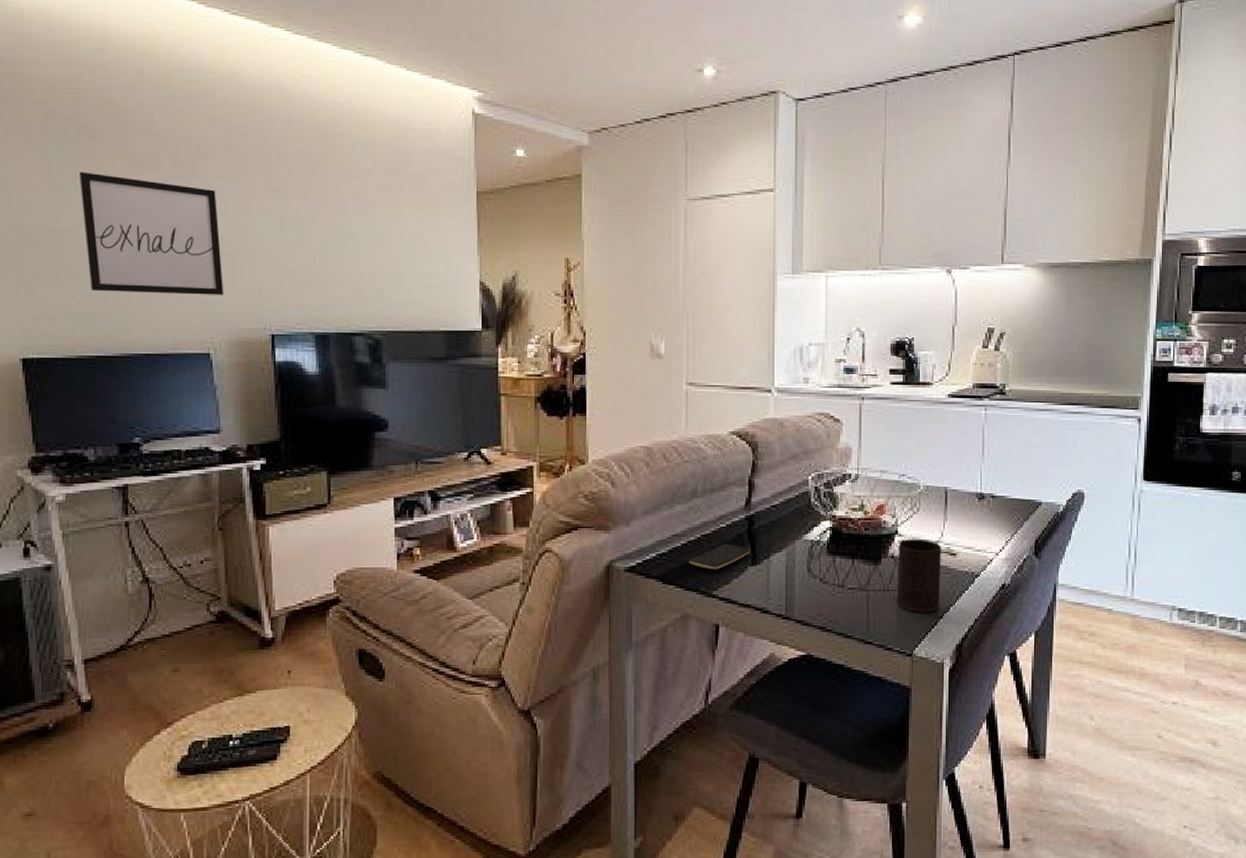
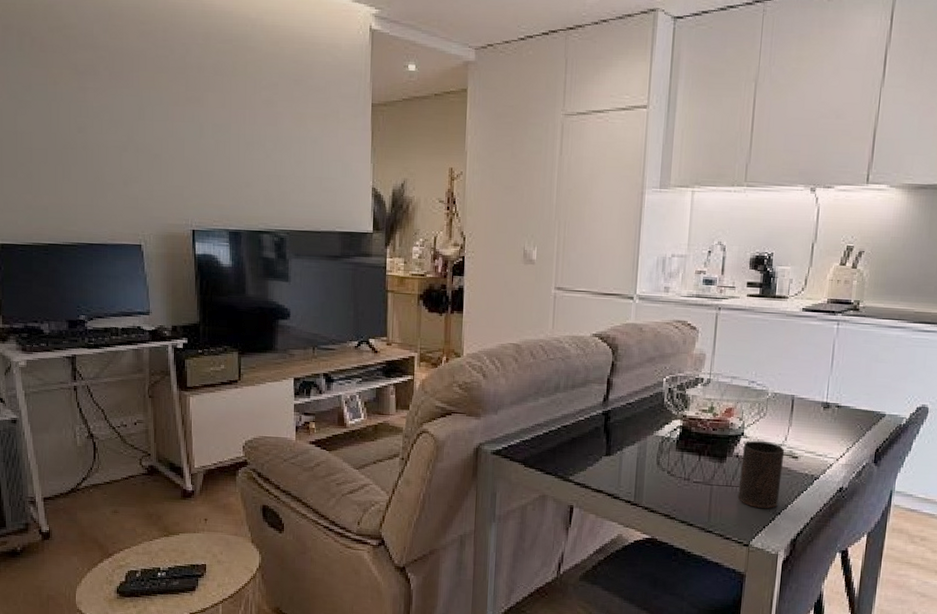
wall art: present [78,171,225,295] -> none [32,80,153,194]
smartphone: present [688,543,750,569] -> none [548,434,605,457]

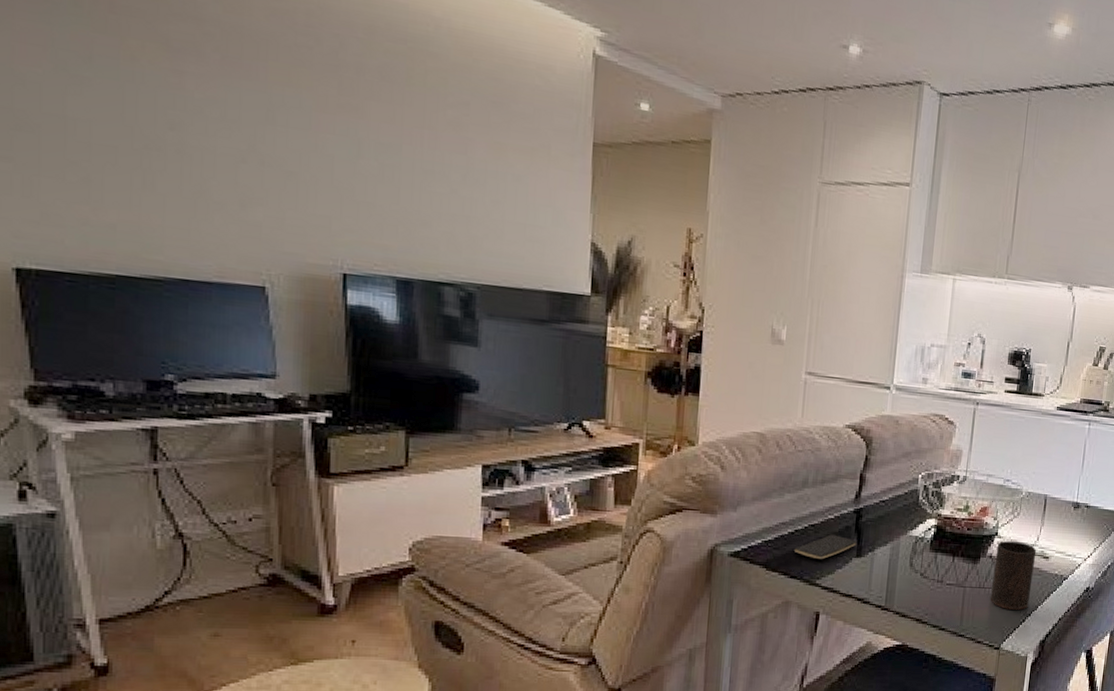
smartphone: none [548,434,605,457] -> present [793,534,856,559]

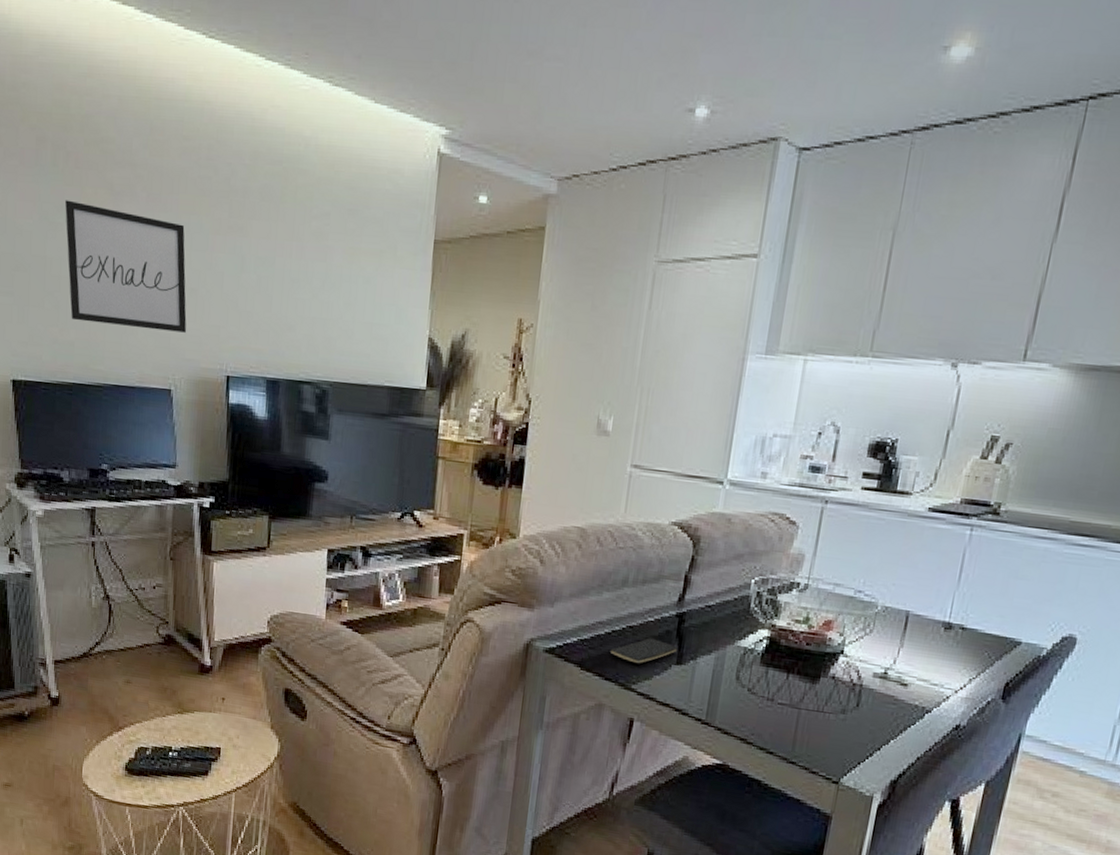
wall art: none [93,50,285,222] -> present [64,200,187,333]
cup: present [990,540,1037,610] -> none [830,660,892,742]

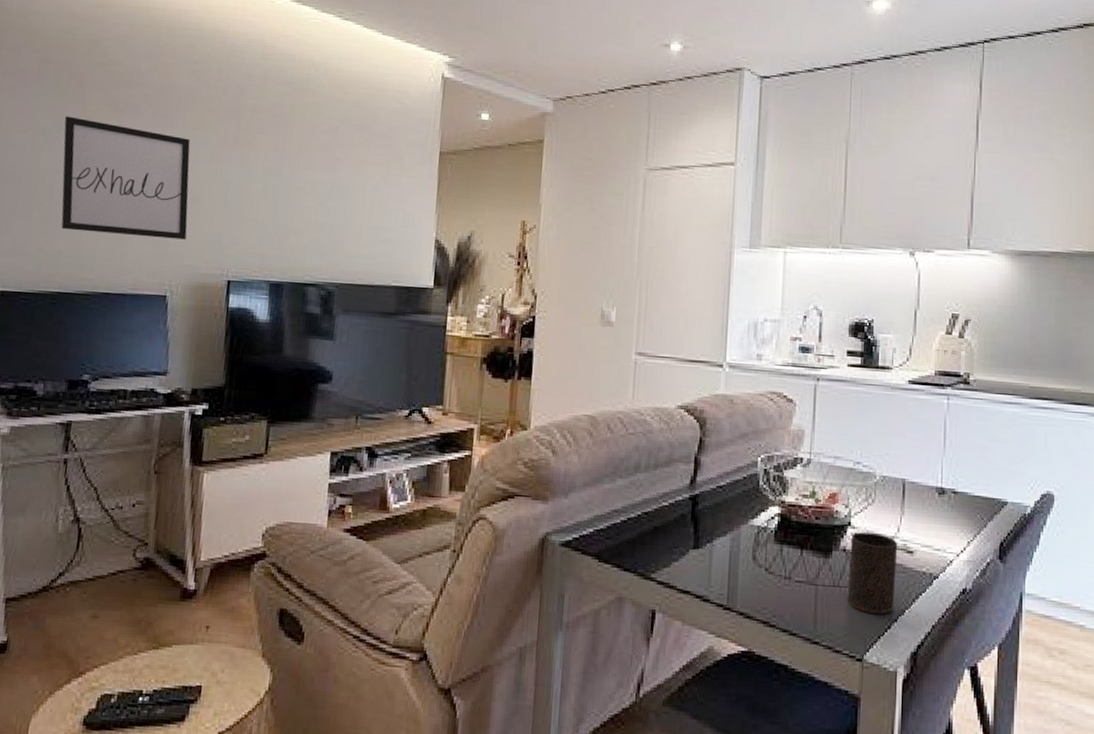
smartphone: present [610,638,677,663] -> none [627,523,693,550]
cup: none [830,660,892,742] -> present [847,531,898,614]

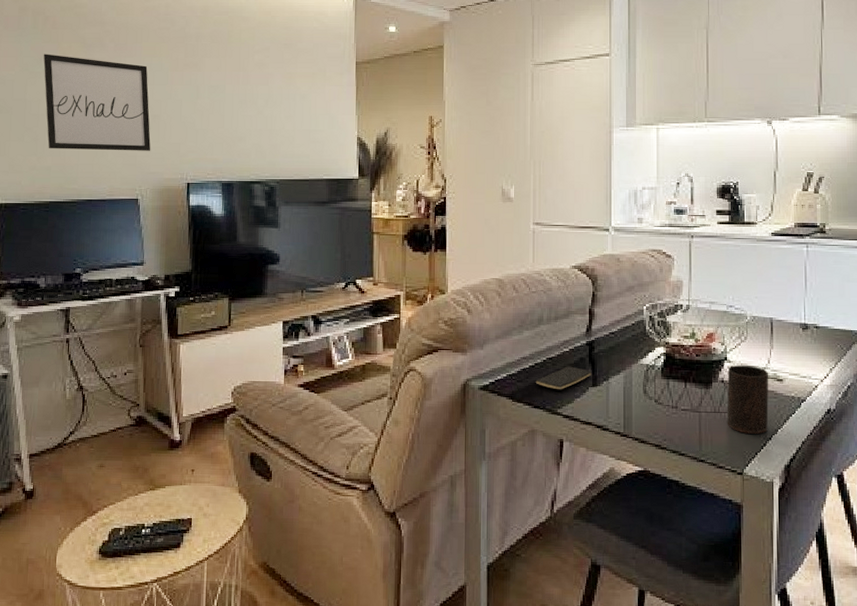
smartphone: none [627,523,693,550] -> present [535,366,591,389]

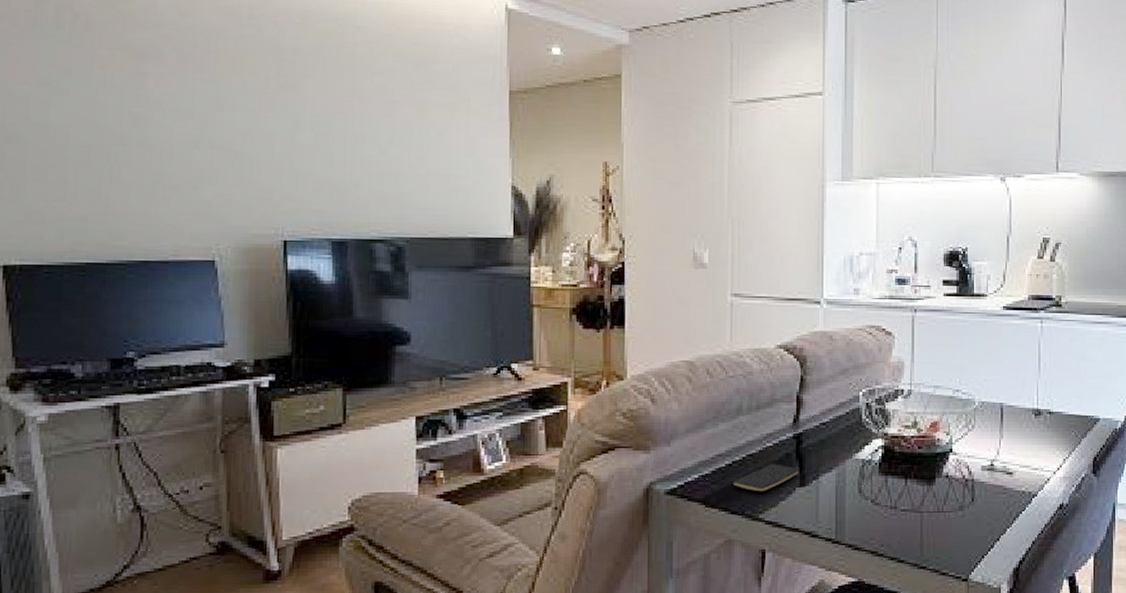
wall art: present [43,54,151,151] -> none [72,63,232,198]
cup: present [727,364,769,434] -> none [951,457,998,535]

